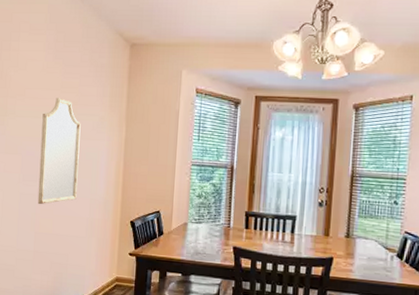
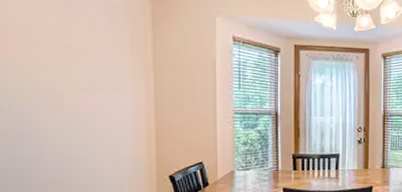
home mirror: present [37,98,81,205] -> none [37,43,97,169]

